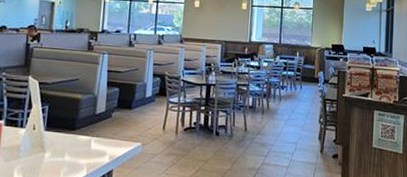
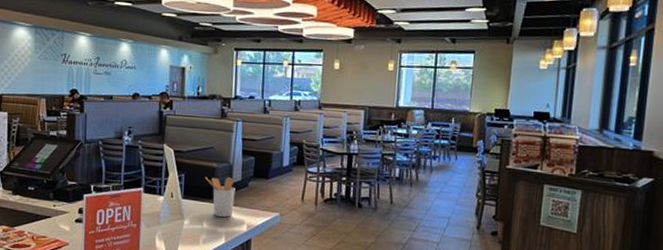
utensil holder: none [69,108,99,148] -> present [205,177,235,217]

